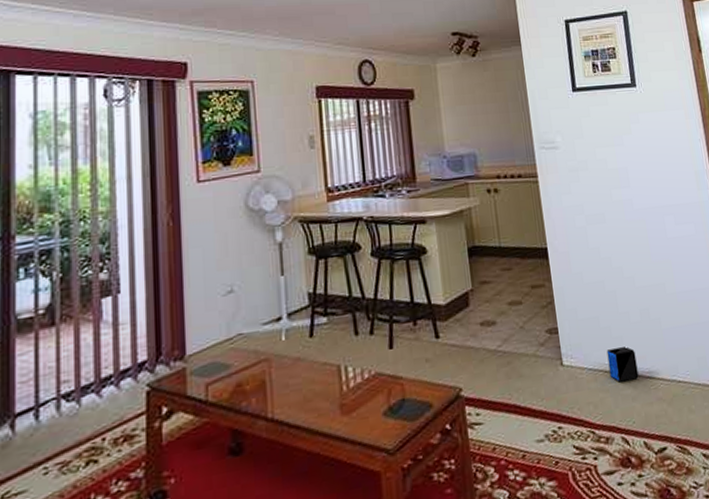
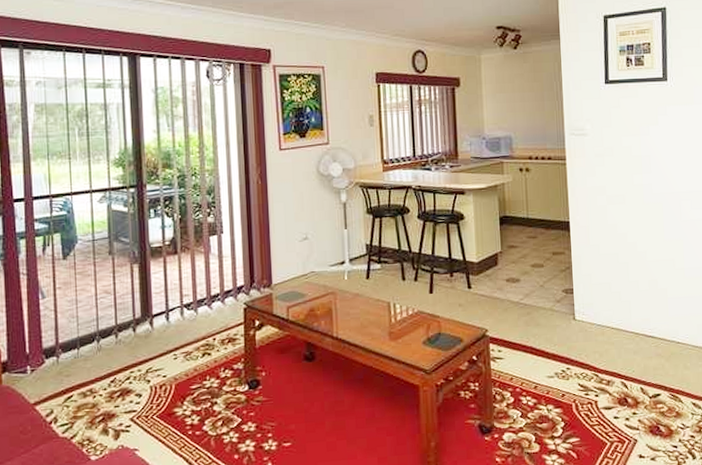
speaker: present [606,346,639,383] -> none [615,310,642,338]

